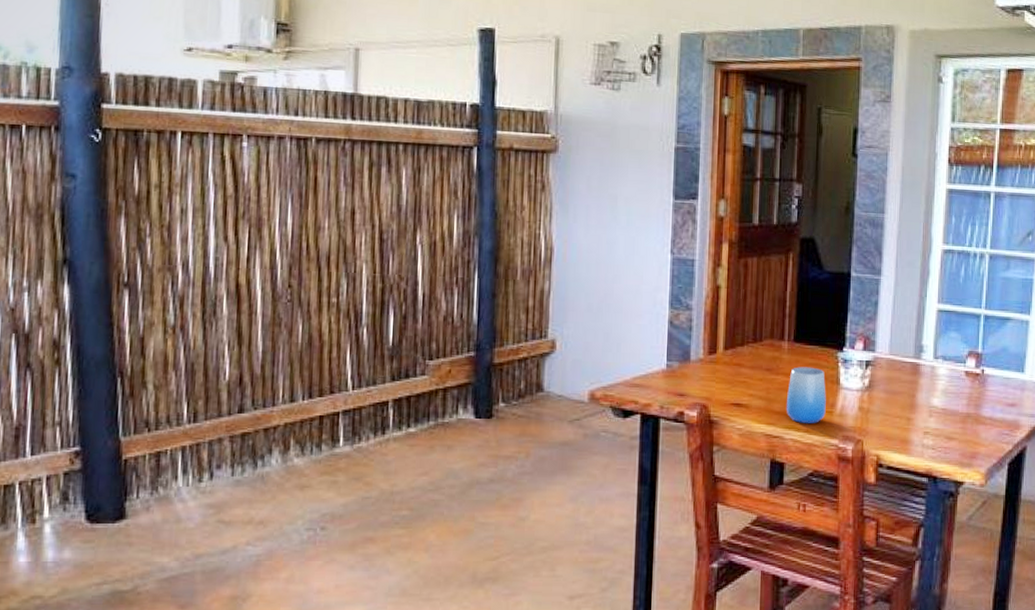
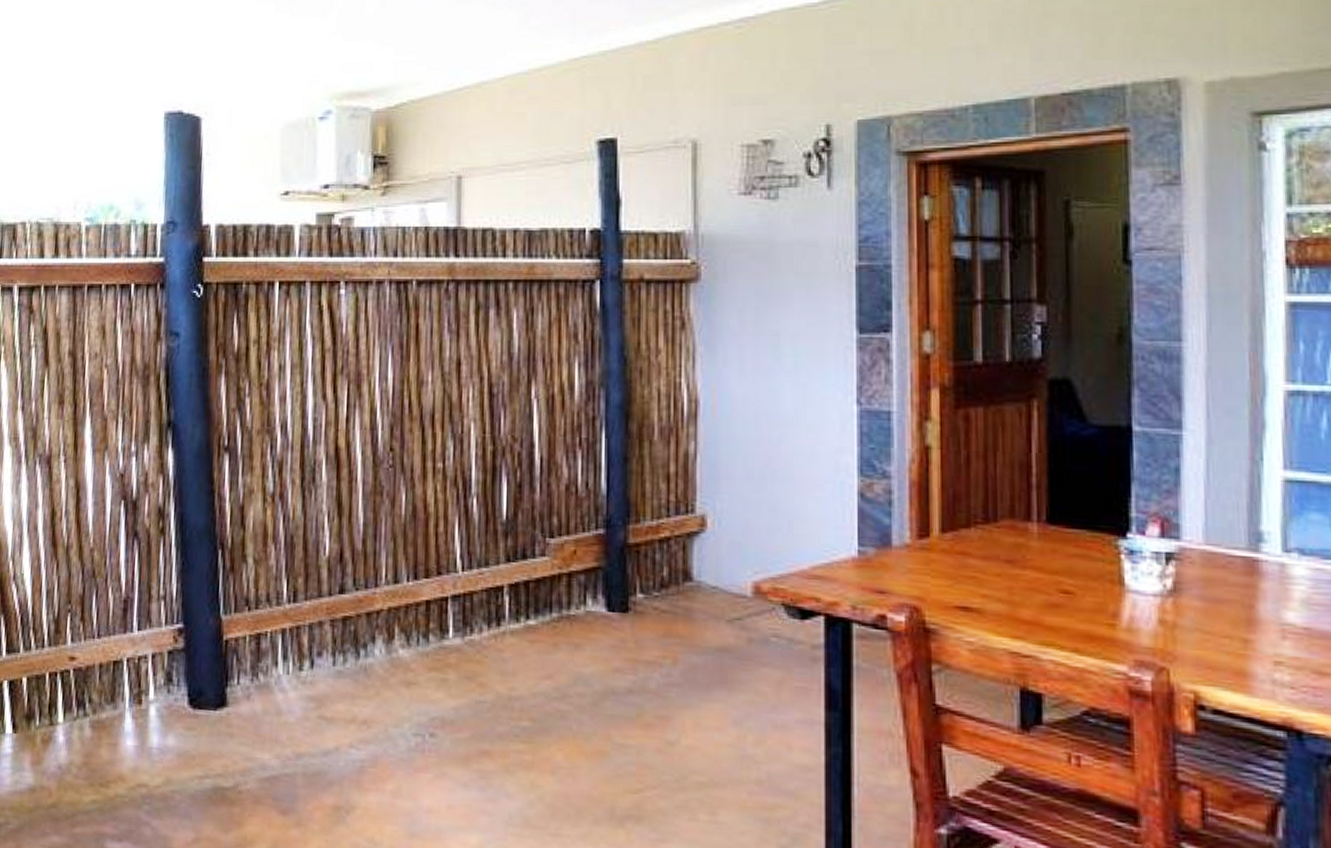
cup: present [786,367,826,423] -> none [1039,558,1104,640]

